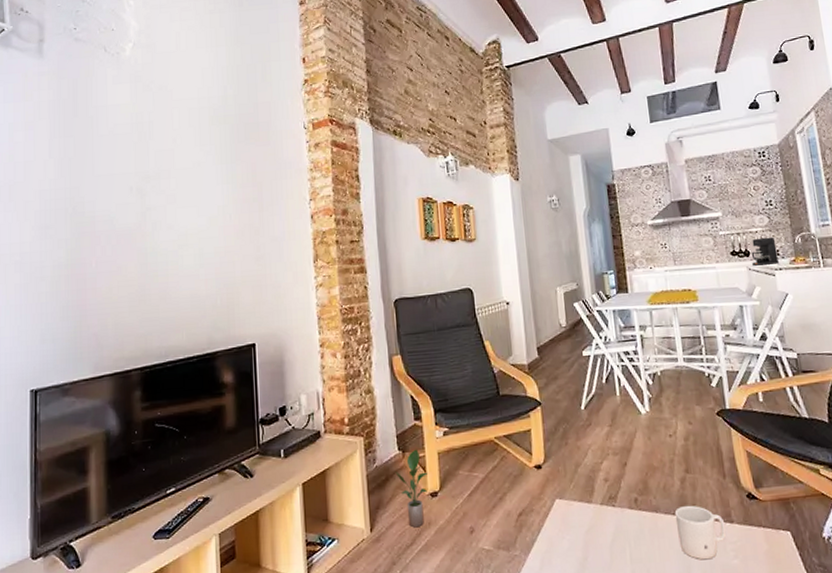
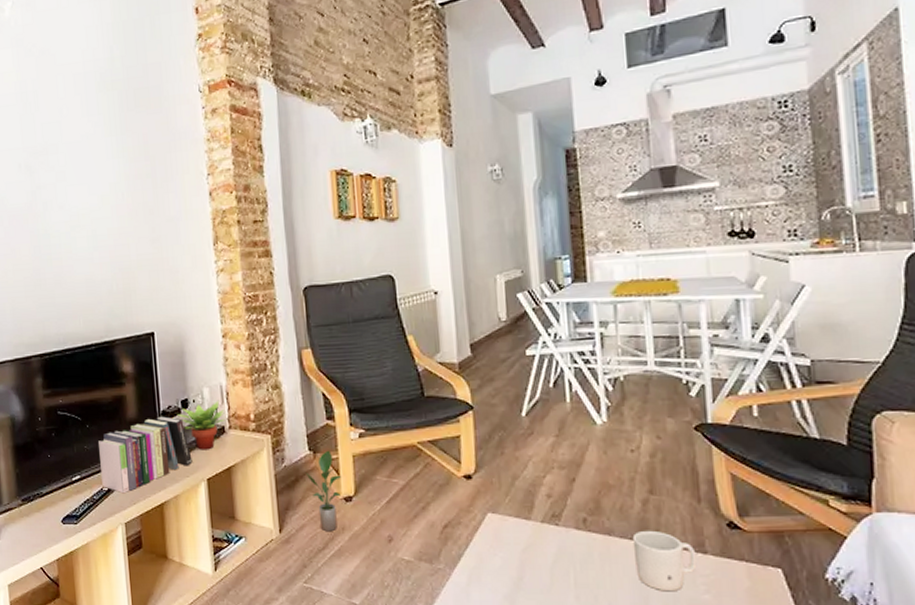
books: none [196,423,289,504] -> present [98,416,193,494]
succulent plant: none [274,406,321,456] -> present [176,400,225,450]
coffee maker: present [751,237,779,266] -> none [757,212,795,250]

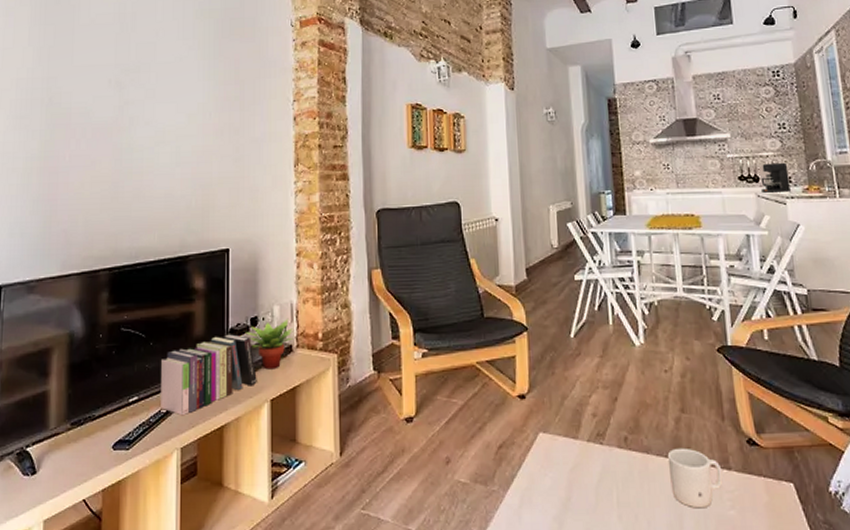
potted plant: present [305,450,341,532] -> none [369,370,403,454]
coffee maker: none [757,212,795,250] -> present [761,162,791,194]

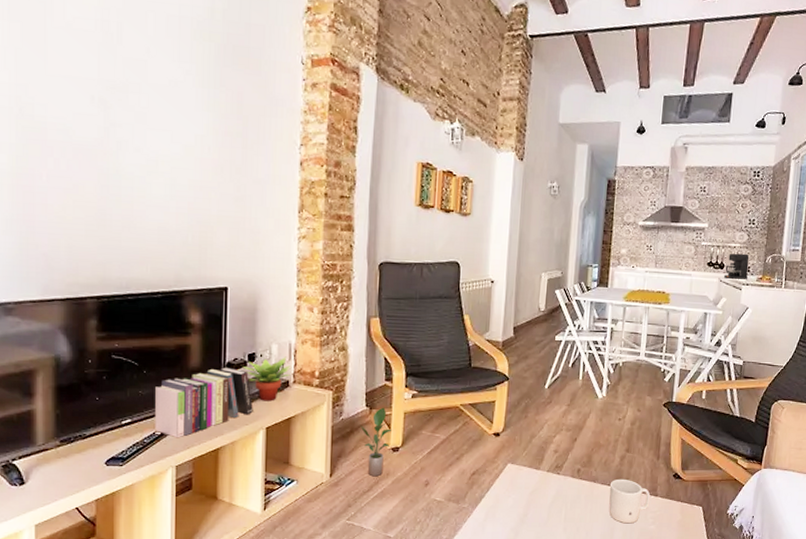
potted plant: none [369,370,403,454] -> present [360,407,392,477]

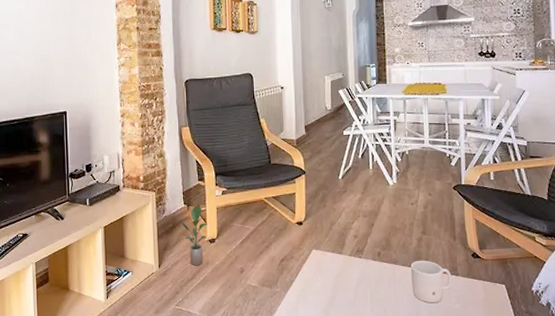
books: present [155,367,253,438] -> none [16,177,93,239]
succulent plant: present [242,356,291,401] -> none [81,165,120,204]
coffee maker: present [724,253,749,280] -> none [496,41,520,66]

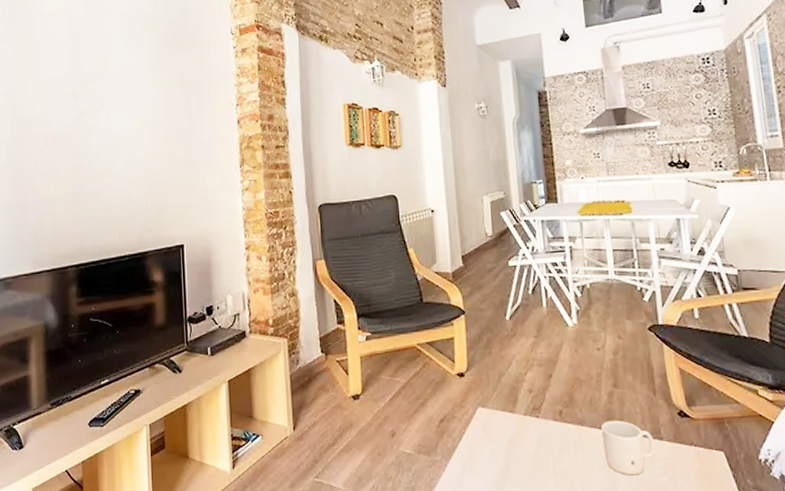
potted plant: present [180,204,207,266] -> none [318,352,350,429]

